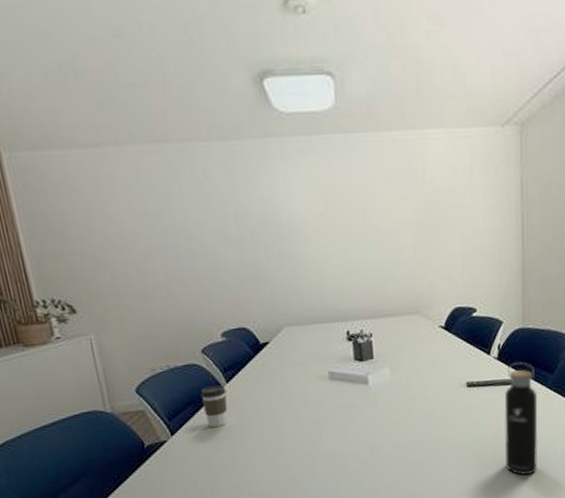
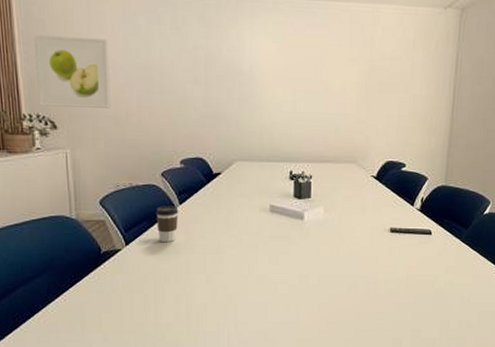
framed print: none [36,204,135,289] -> present [34,35,111,108]
water bottle: present [504,362,538,475] -> none [417,215,452,317]

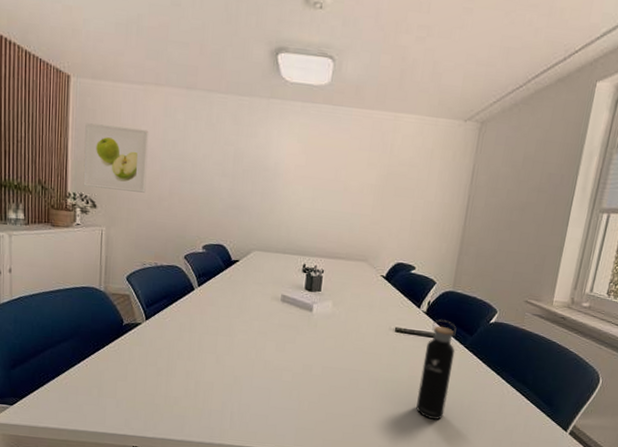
coffee cup: present [156,206,179,243] -> none [175,286,197,321]
water bottle: none [417,215,452,317] -> present [416,319,457,421]

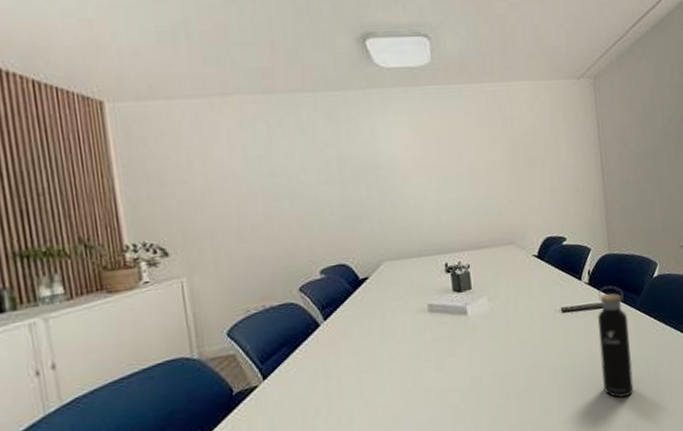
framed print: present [83,123,149,193] -> none [135,149,233,233]

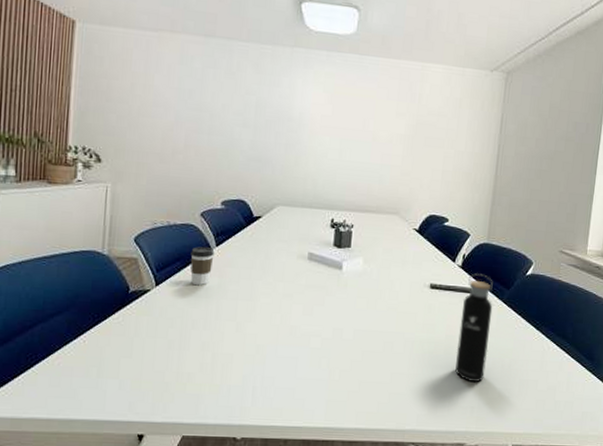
coffee cup: none [296,323,325,369] -> present [190,247,215,286]

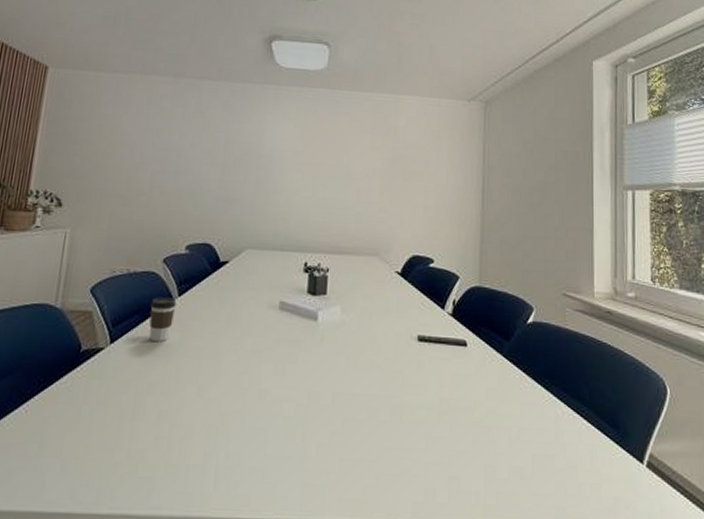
water bottle: present [455,273,493,383] -> none [453,322,492,459]

